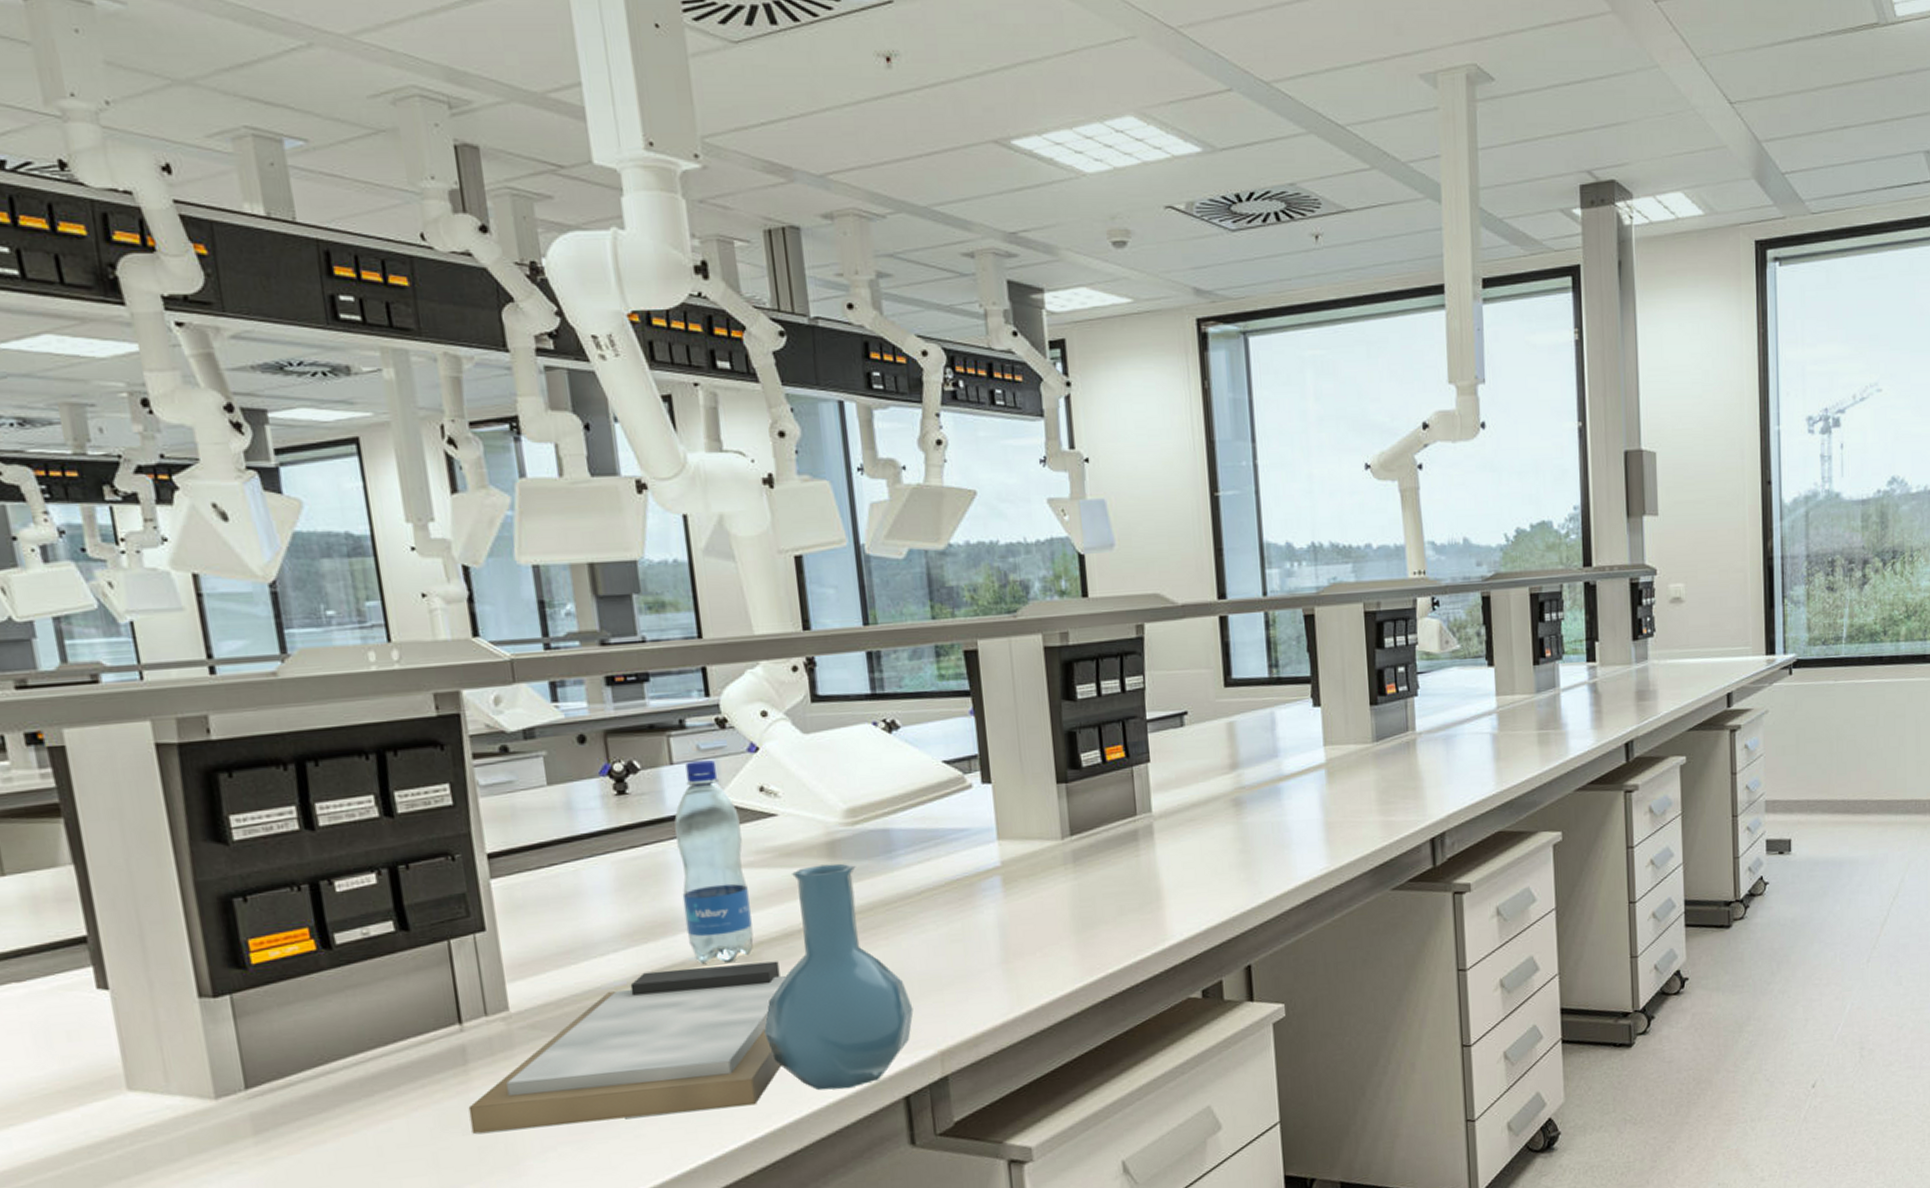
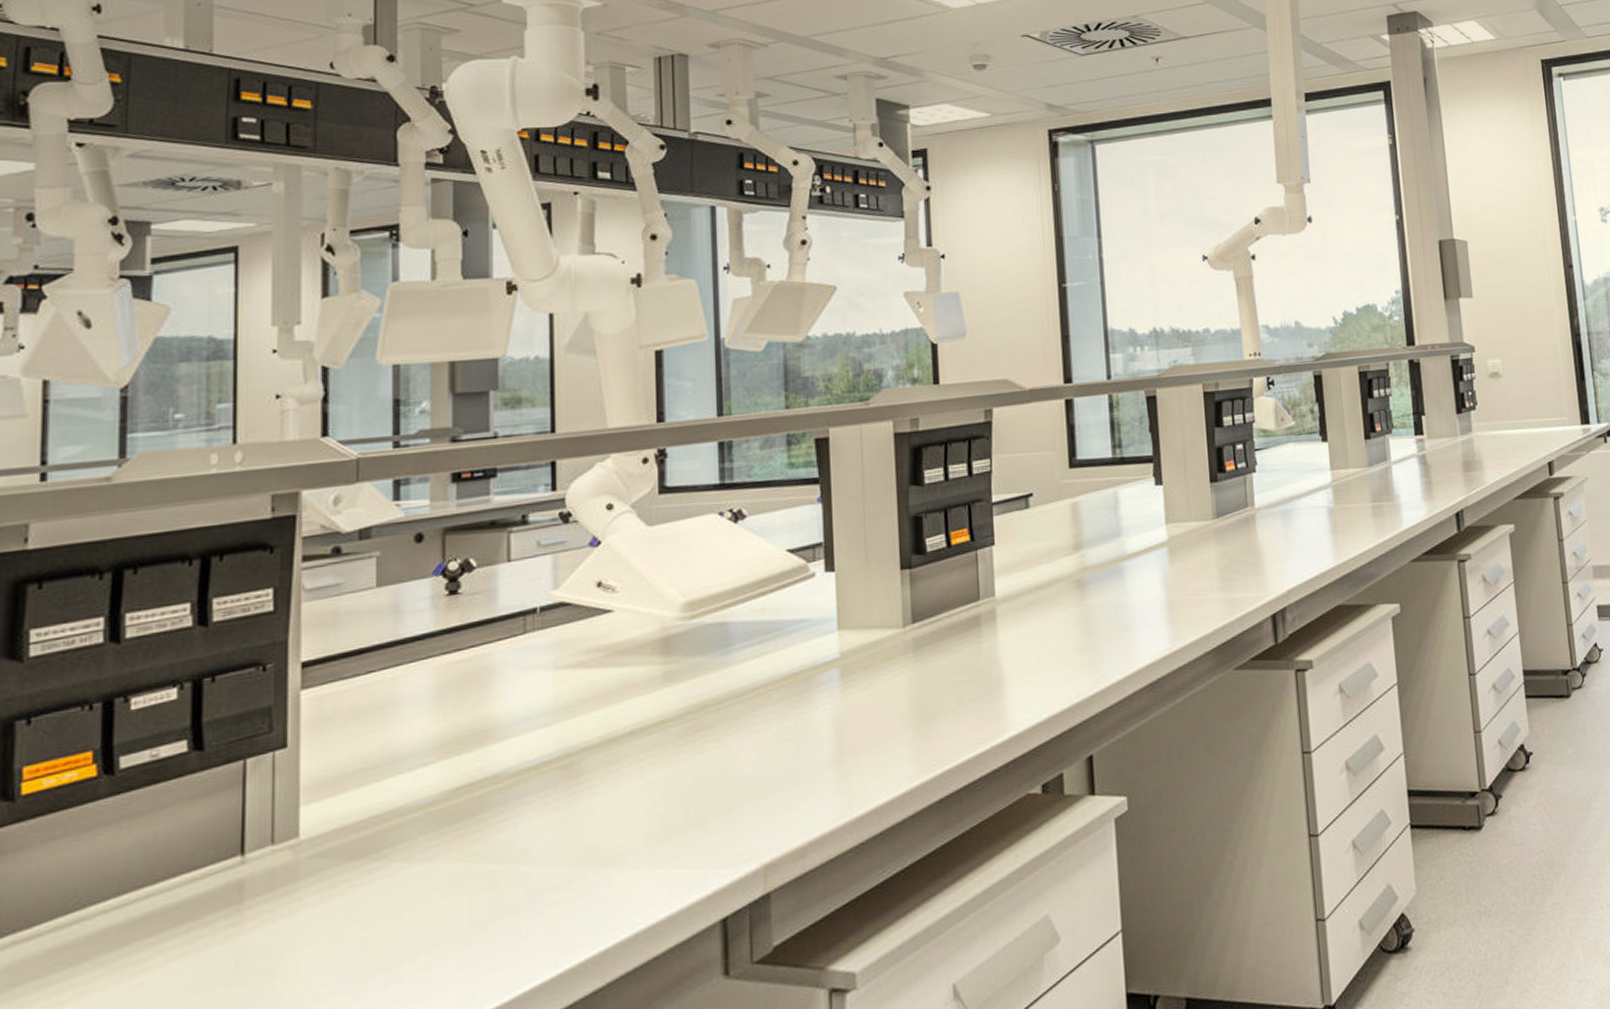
clipboard: present [468,961,787,1134] -> none [235,769,606,986]
bottle: present [674,759,754,964] -> none [504,555,575,776]
flask: present [764,863,914,1091] -> none [576,660,738,916]

